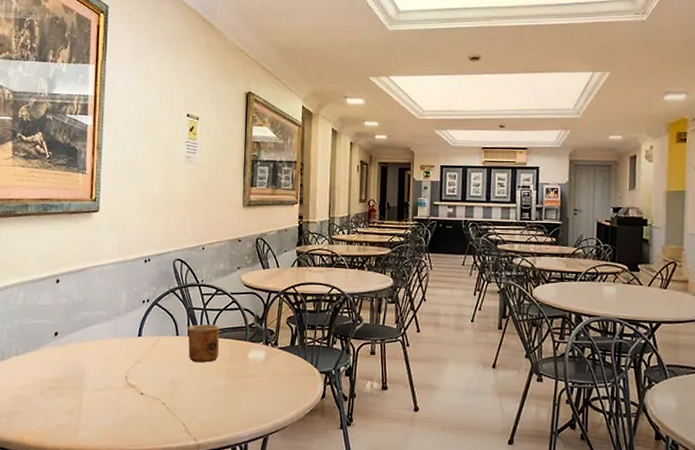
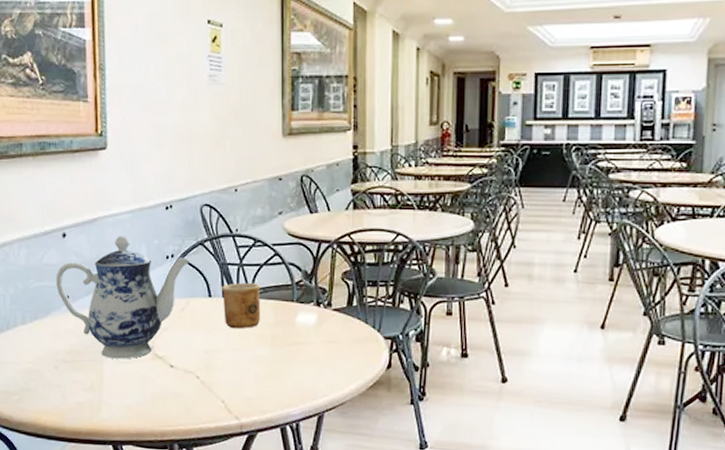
teapot: none [48,283,162,387] -> present [56,236,190,359]

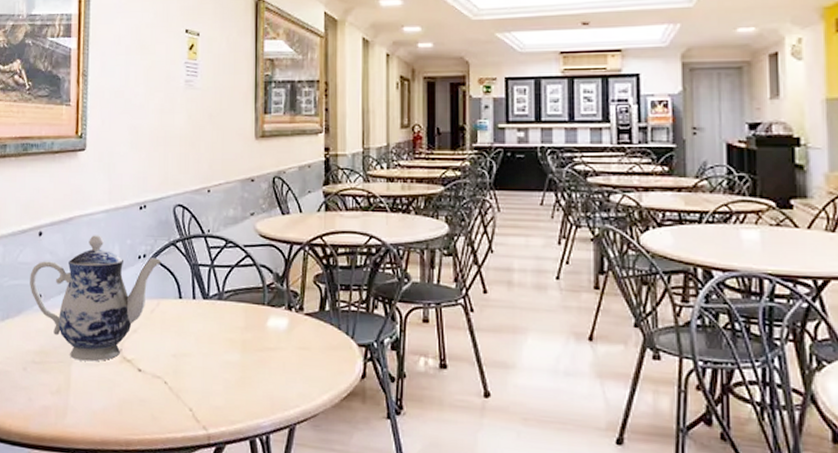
cup: present [221,282,261,329] -> none [191,284,232,333]

